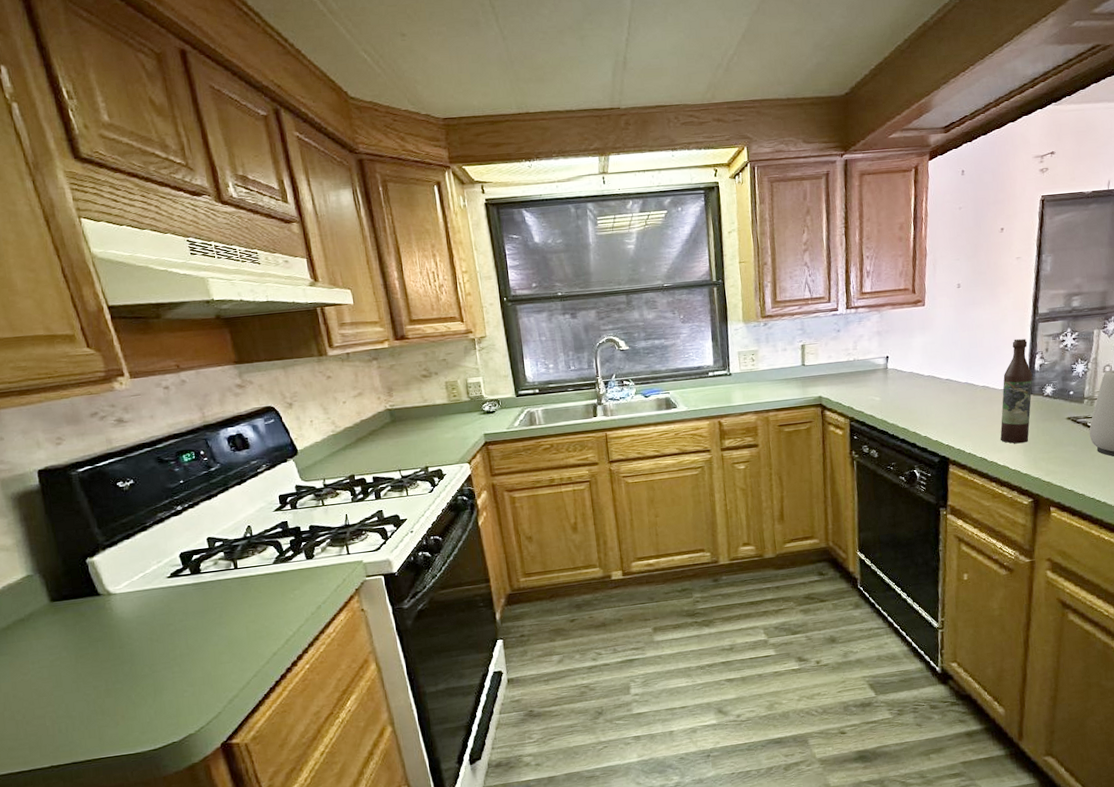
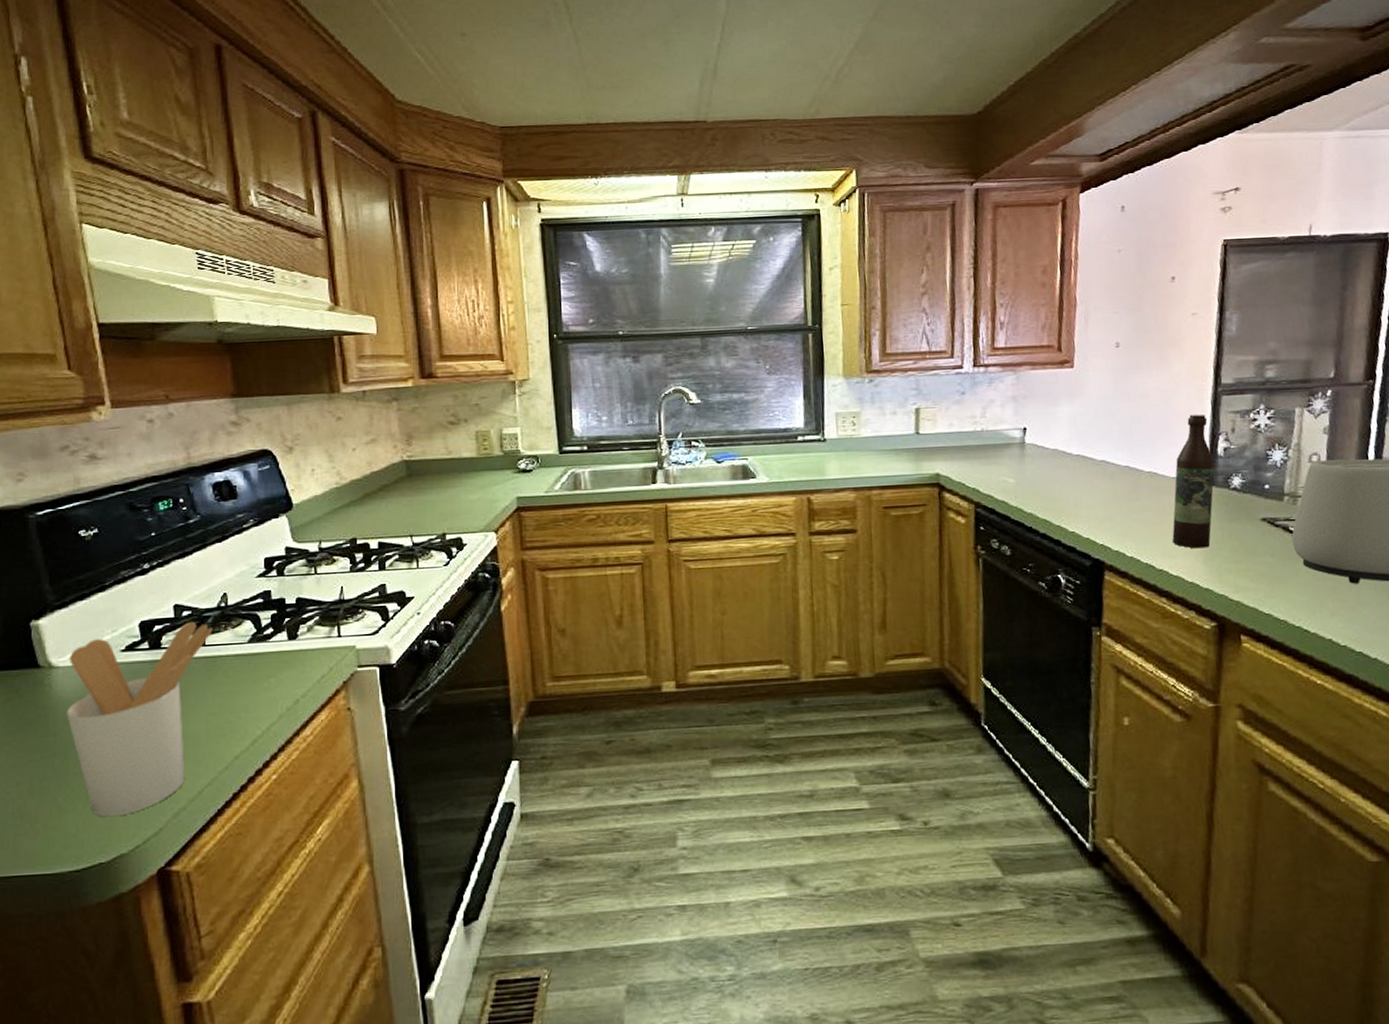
utensil holder: none [124,549,243,708] -> present [66,621,213,818]

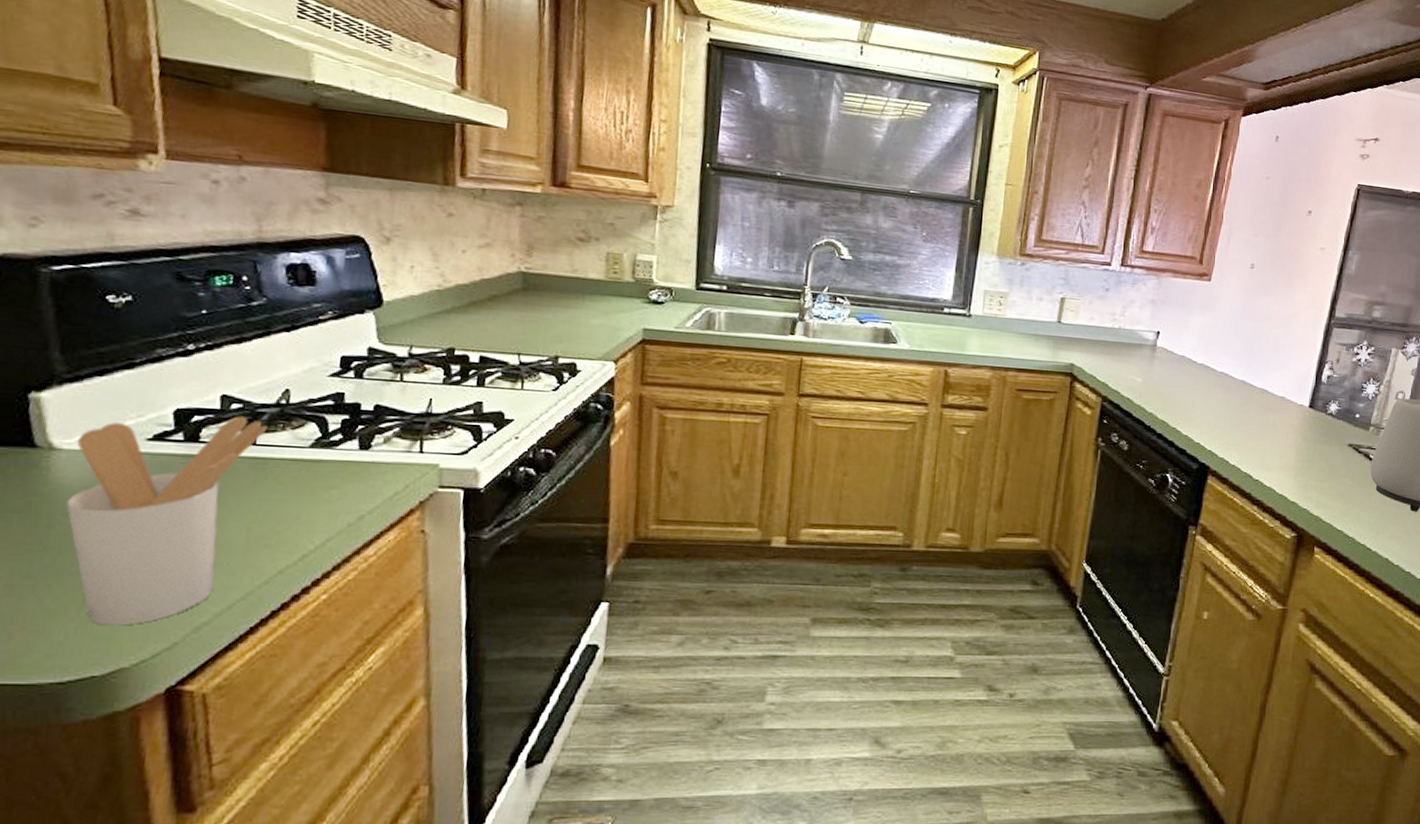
wine bottle: present [1172,414,1215,549] -> none [1271,340,1318,465]

